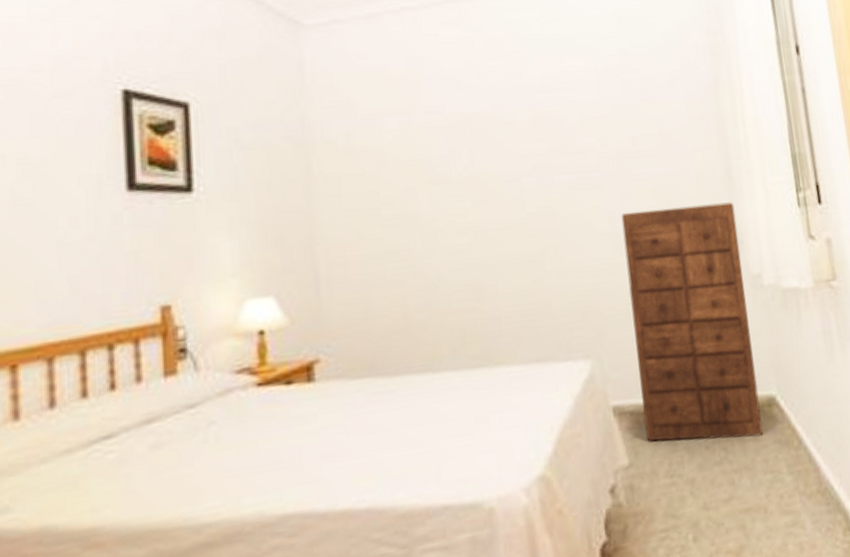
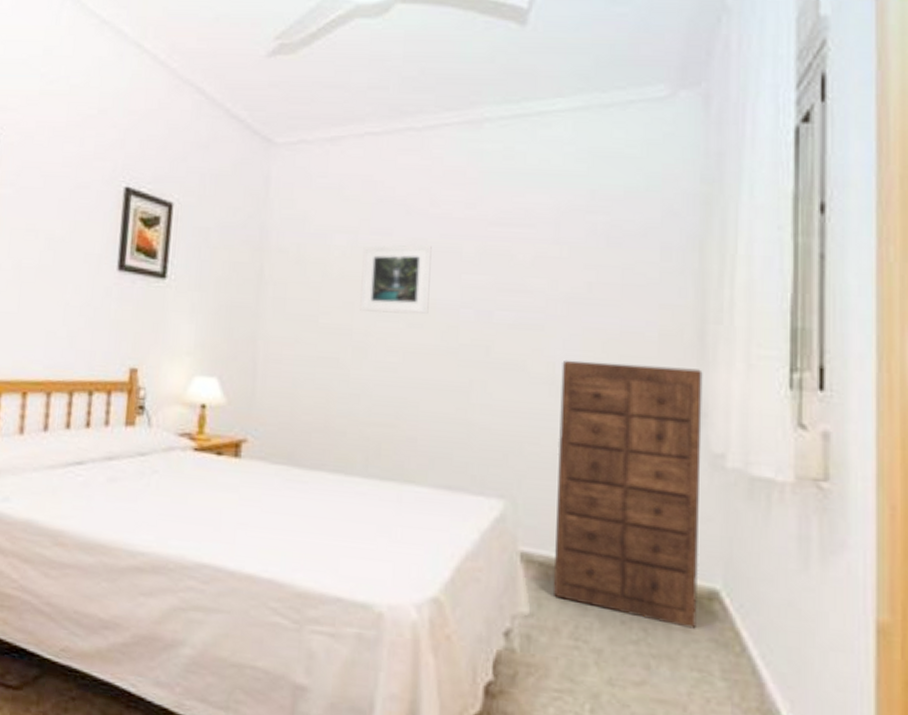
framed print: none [417,119,493,196] -> present [360,244,432,314]

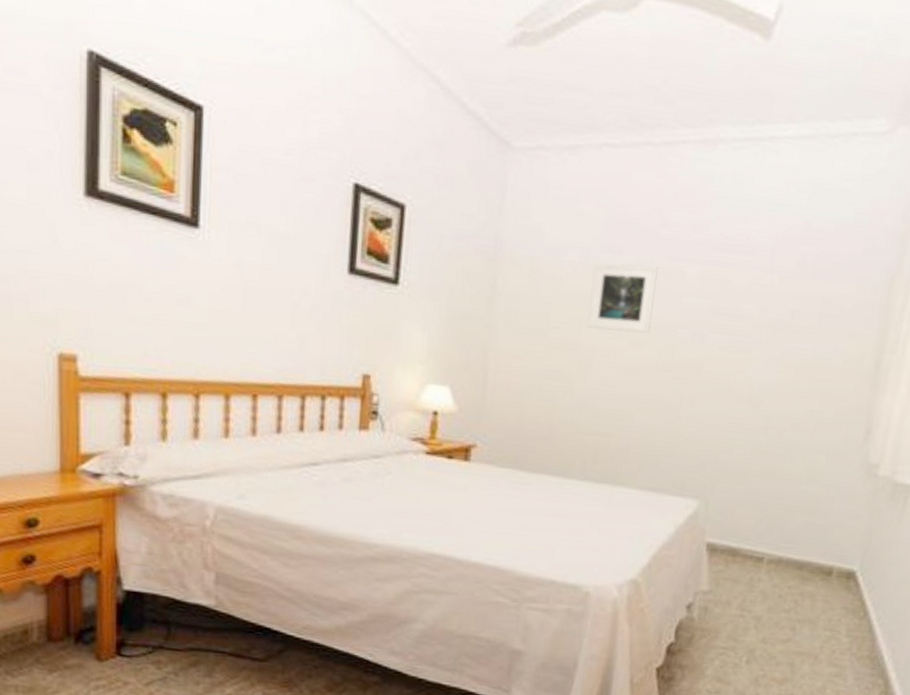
dresser: present [552,360,703,629] -> none [729,380,874,600]

